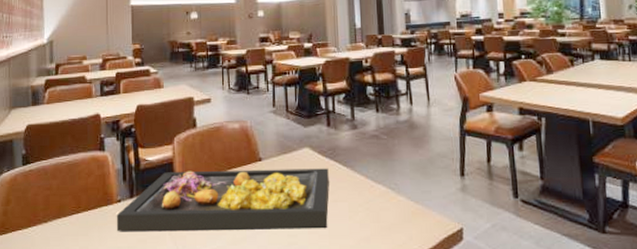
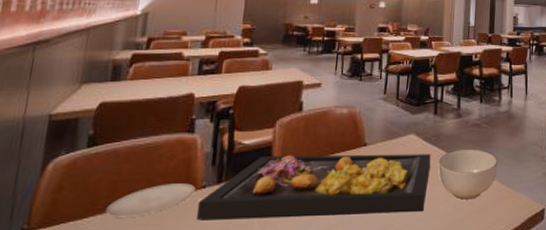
plate: none [44,197,112,228] -> present [105,183,196,218]
bowl: none [338,162,403,217] -> present [439,149,498,200]

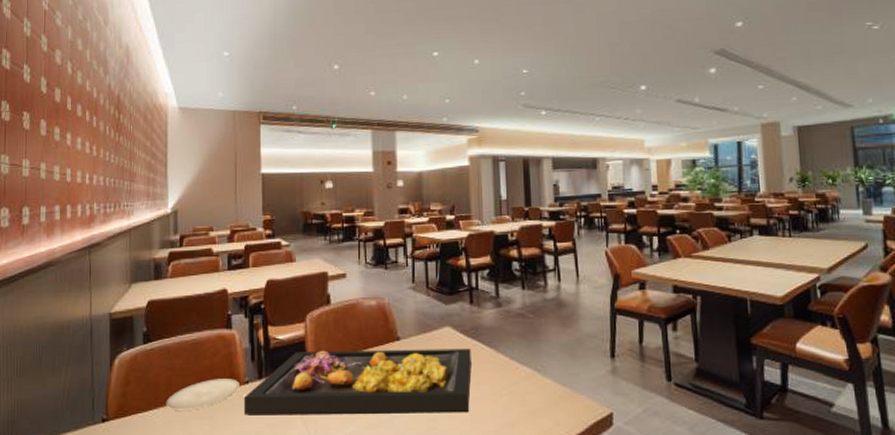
bowl: present [439,149,498,200] -> none [481,342,550,400]

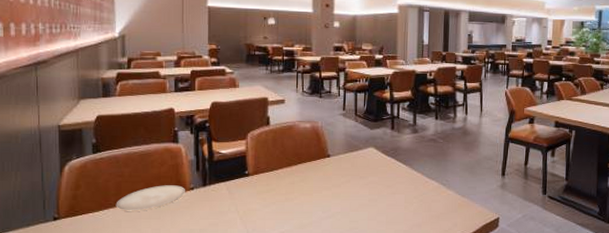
food tray: present [243,348,472,416] -> none [189,164,390,217]

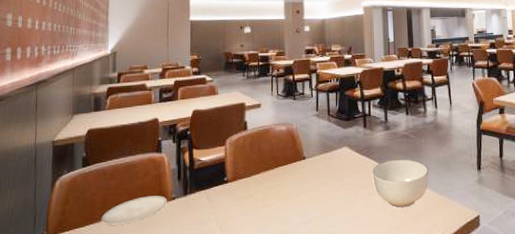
bowl: none [397,161,454,207] -> present [372,159,429,207]

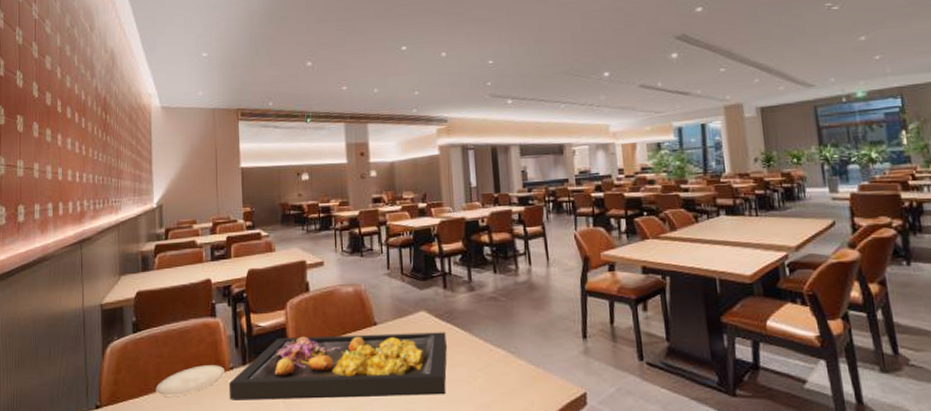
food tray: none [170,165,365,228] -> present [228,332,447,401]
bowl: present [372,159,429,207] -> none [455,325,523,382]

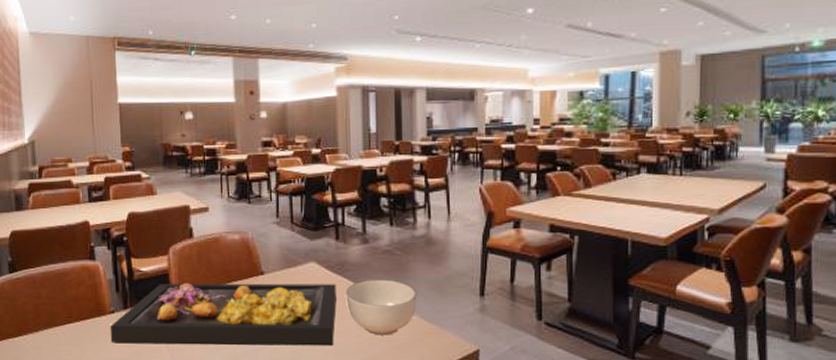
plate: present [155,365,225,397] -> none [34,308,105,337]
bowl: none [455,325,523,382] -> present [346,279,417,335]

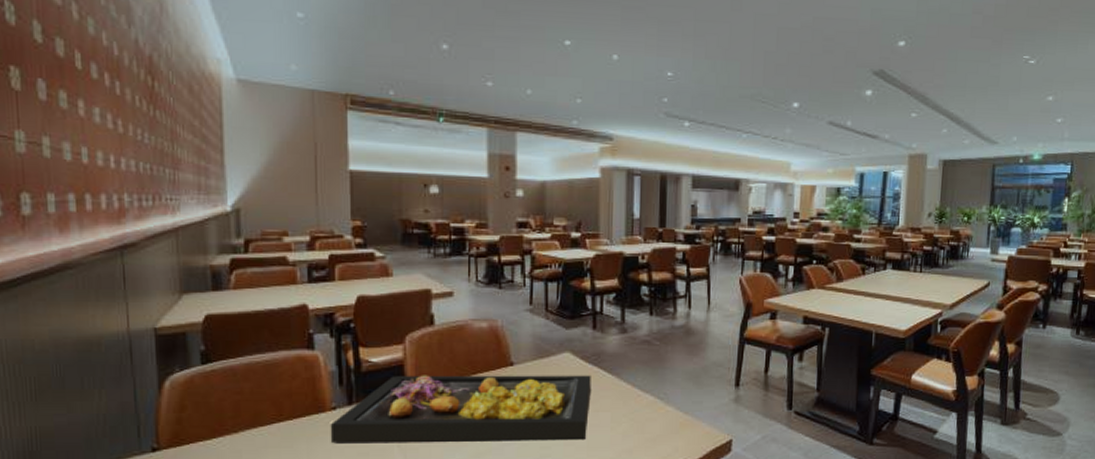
bowl: present [346,279,417,335] -> none [601,370,674,428]

